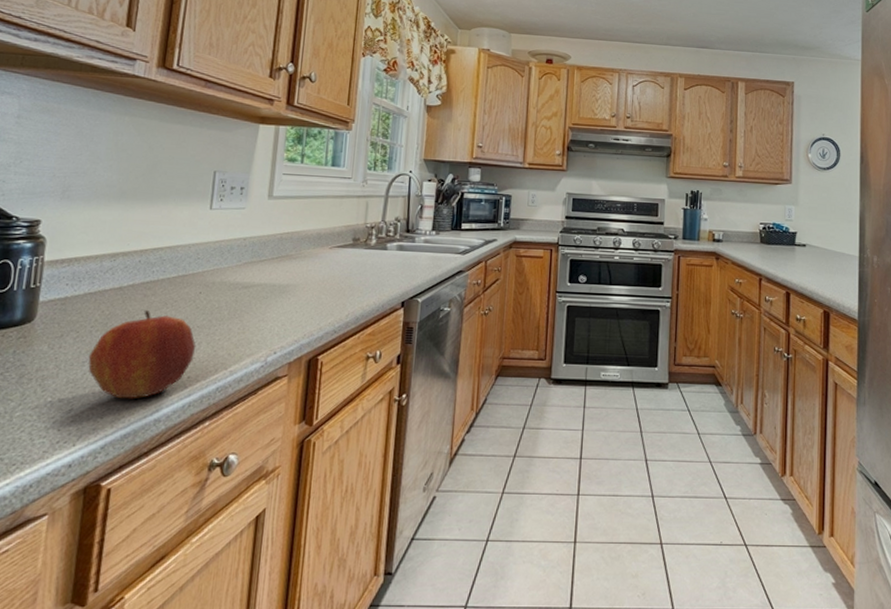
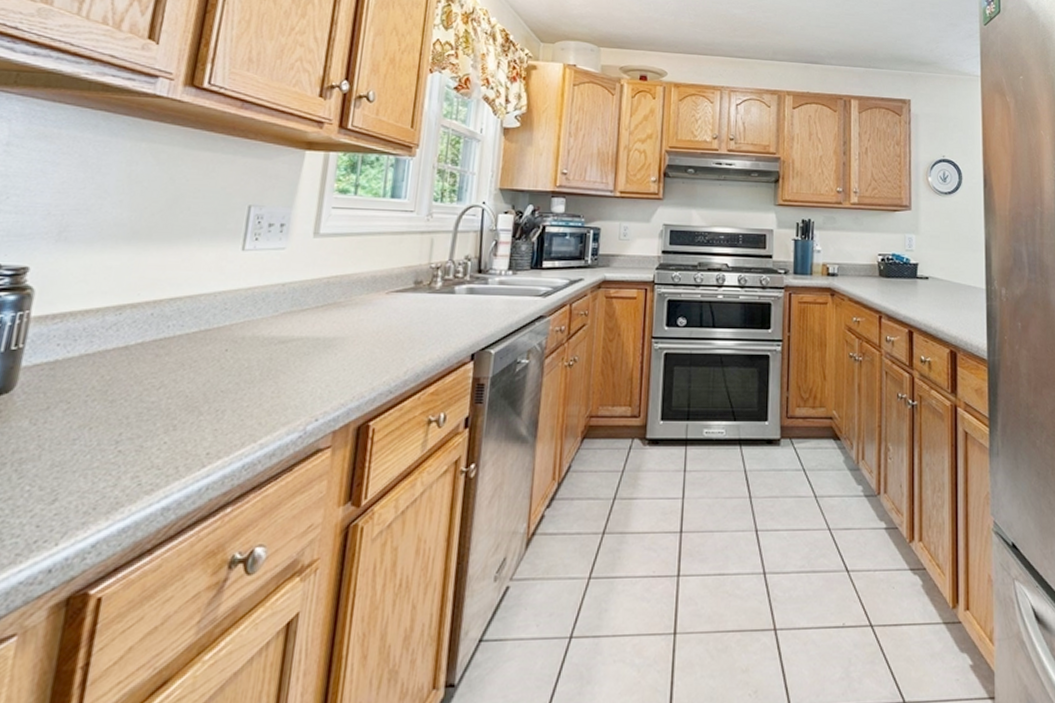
apple: present [88,309,196,399] -> none [80,372,219,484]

